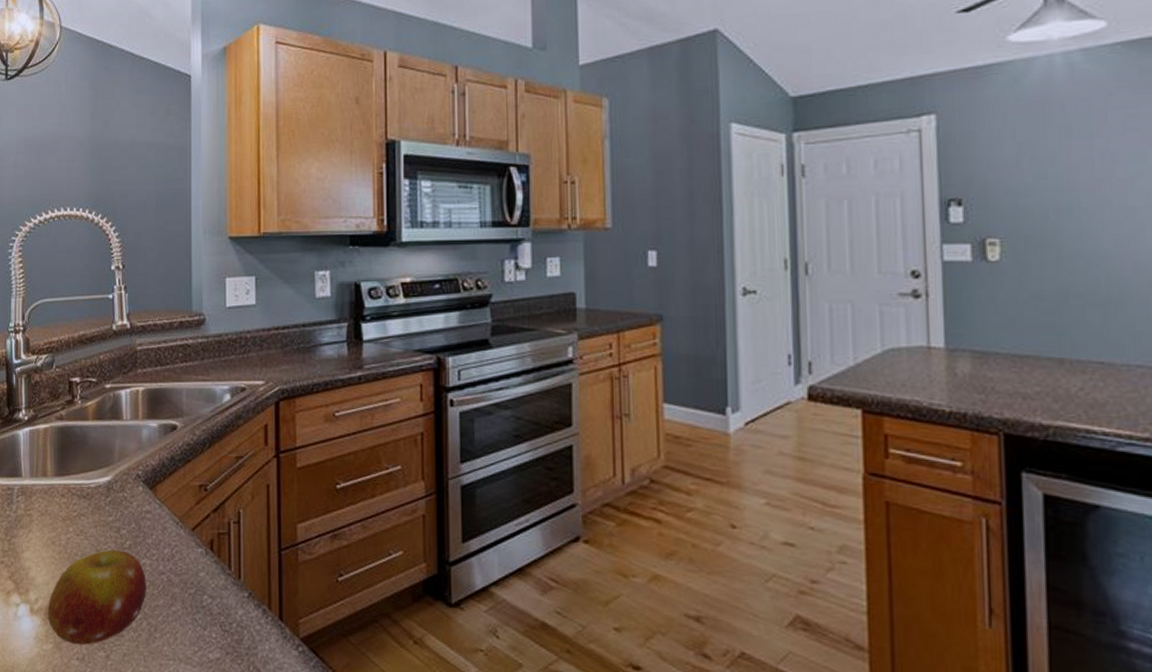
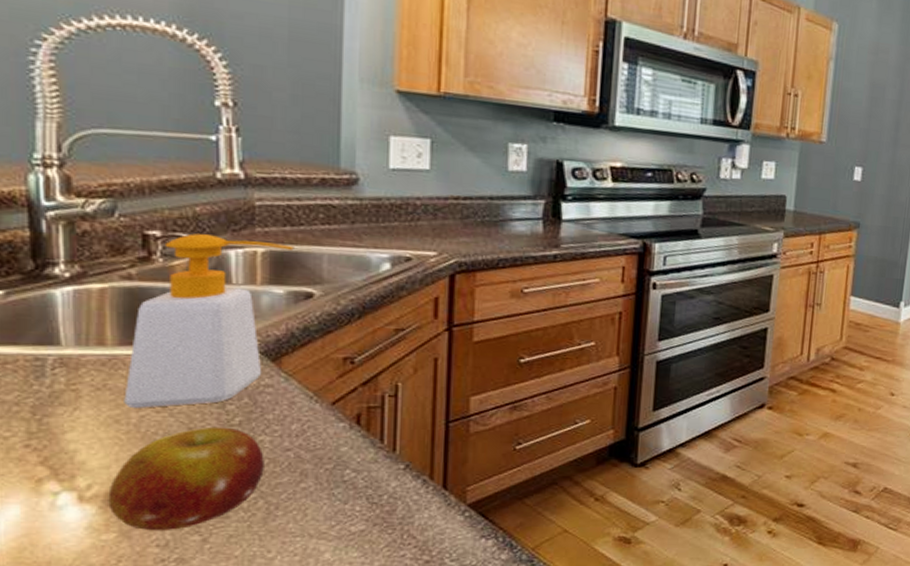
soap bottle: none [57,378,163,531] -> present [124,233,294,408]

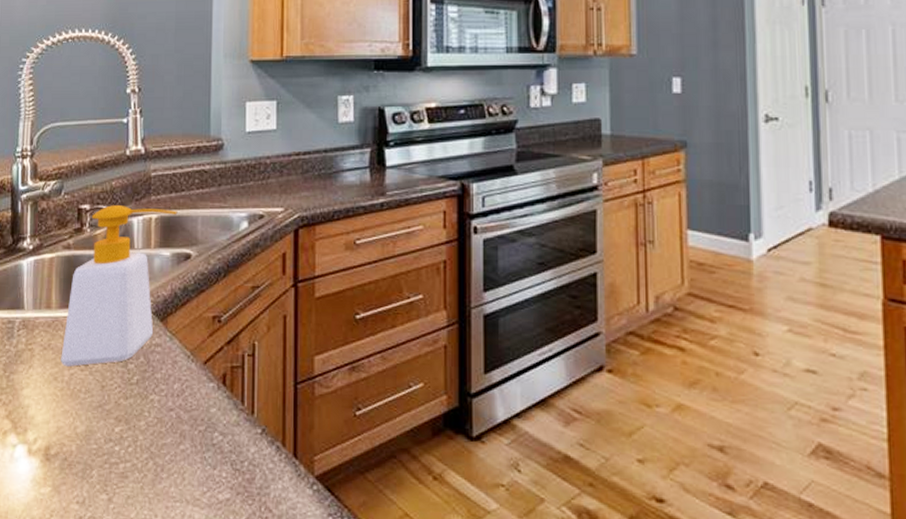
fruit: present [108,426,264,531] -> none [46,385,154,488]

